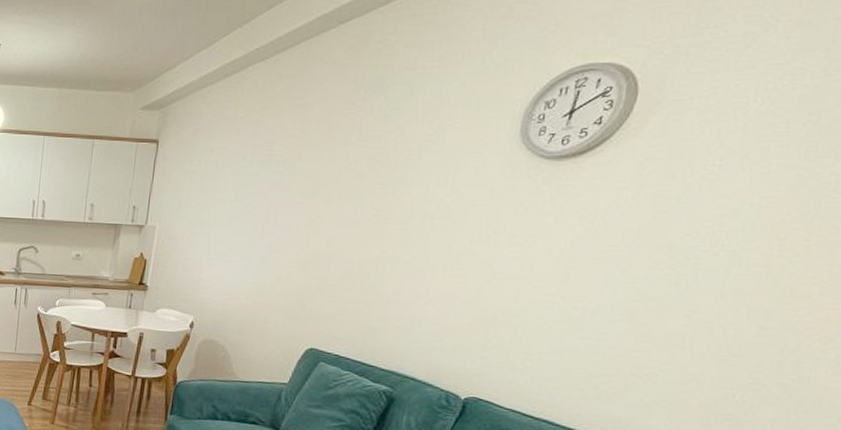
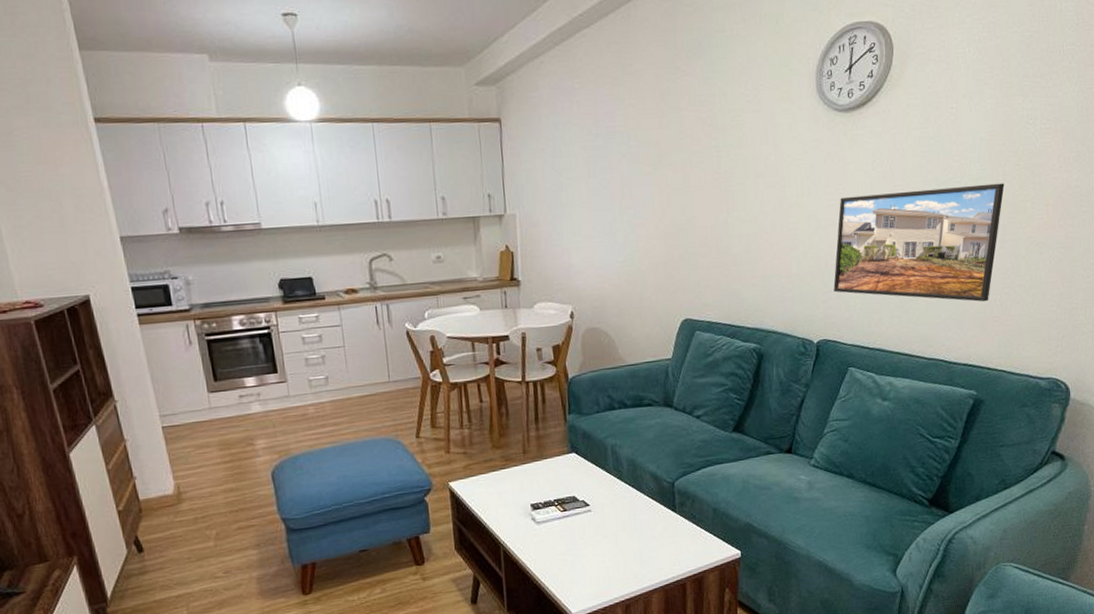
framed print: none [498,250,780,395] -> present [833,183,1005,302]

